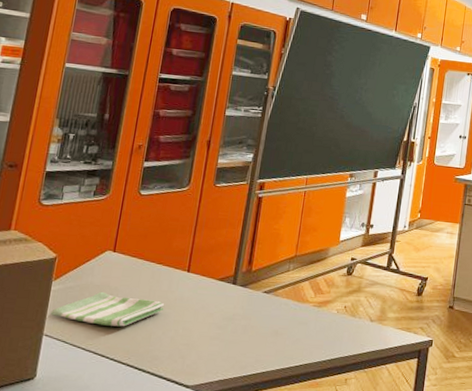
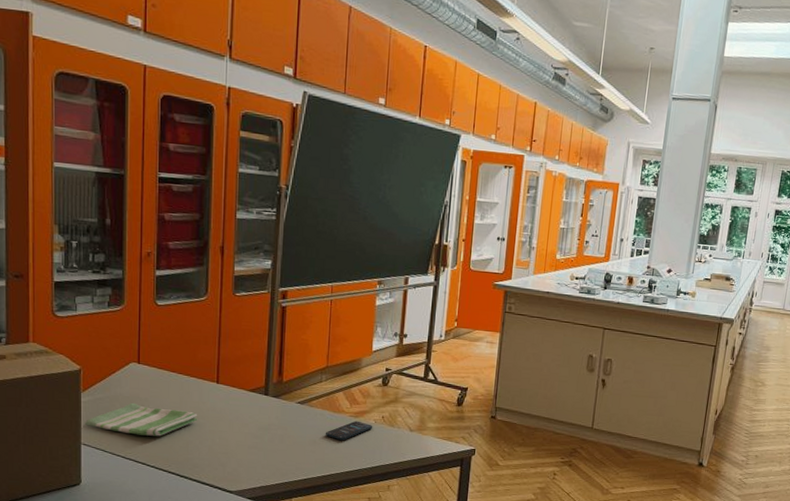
smartphone: none [287,310,335,331] -> present [325,420,373,440]

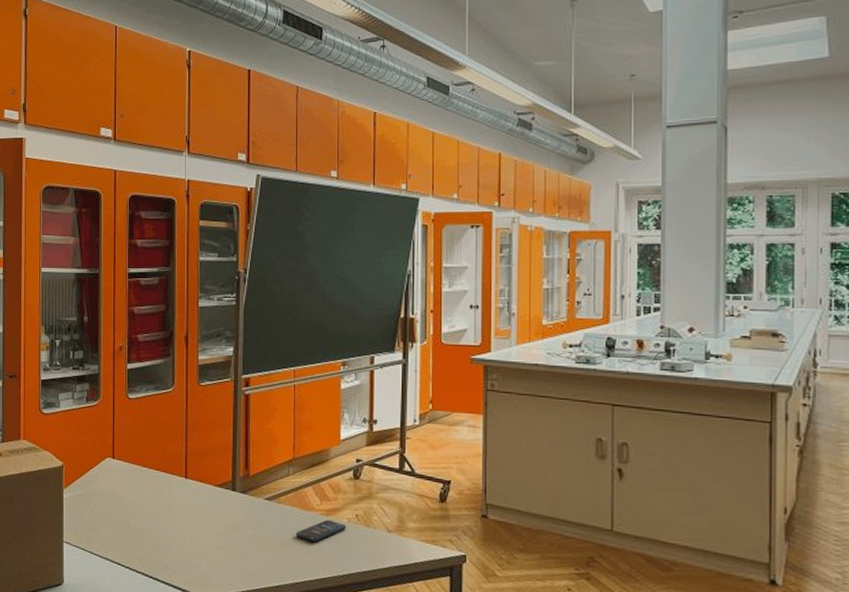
dish towel: present [84,402,198,437] -> none [66,499,169,535]

